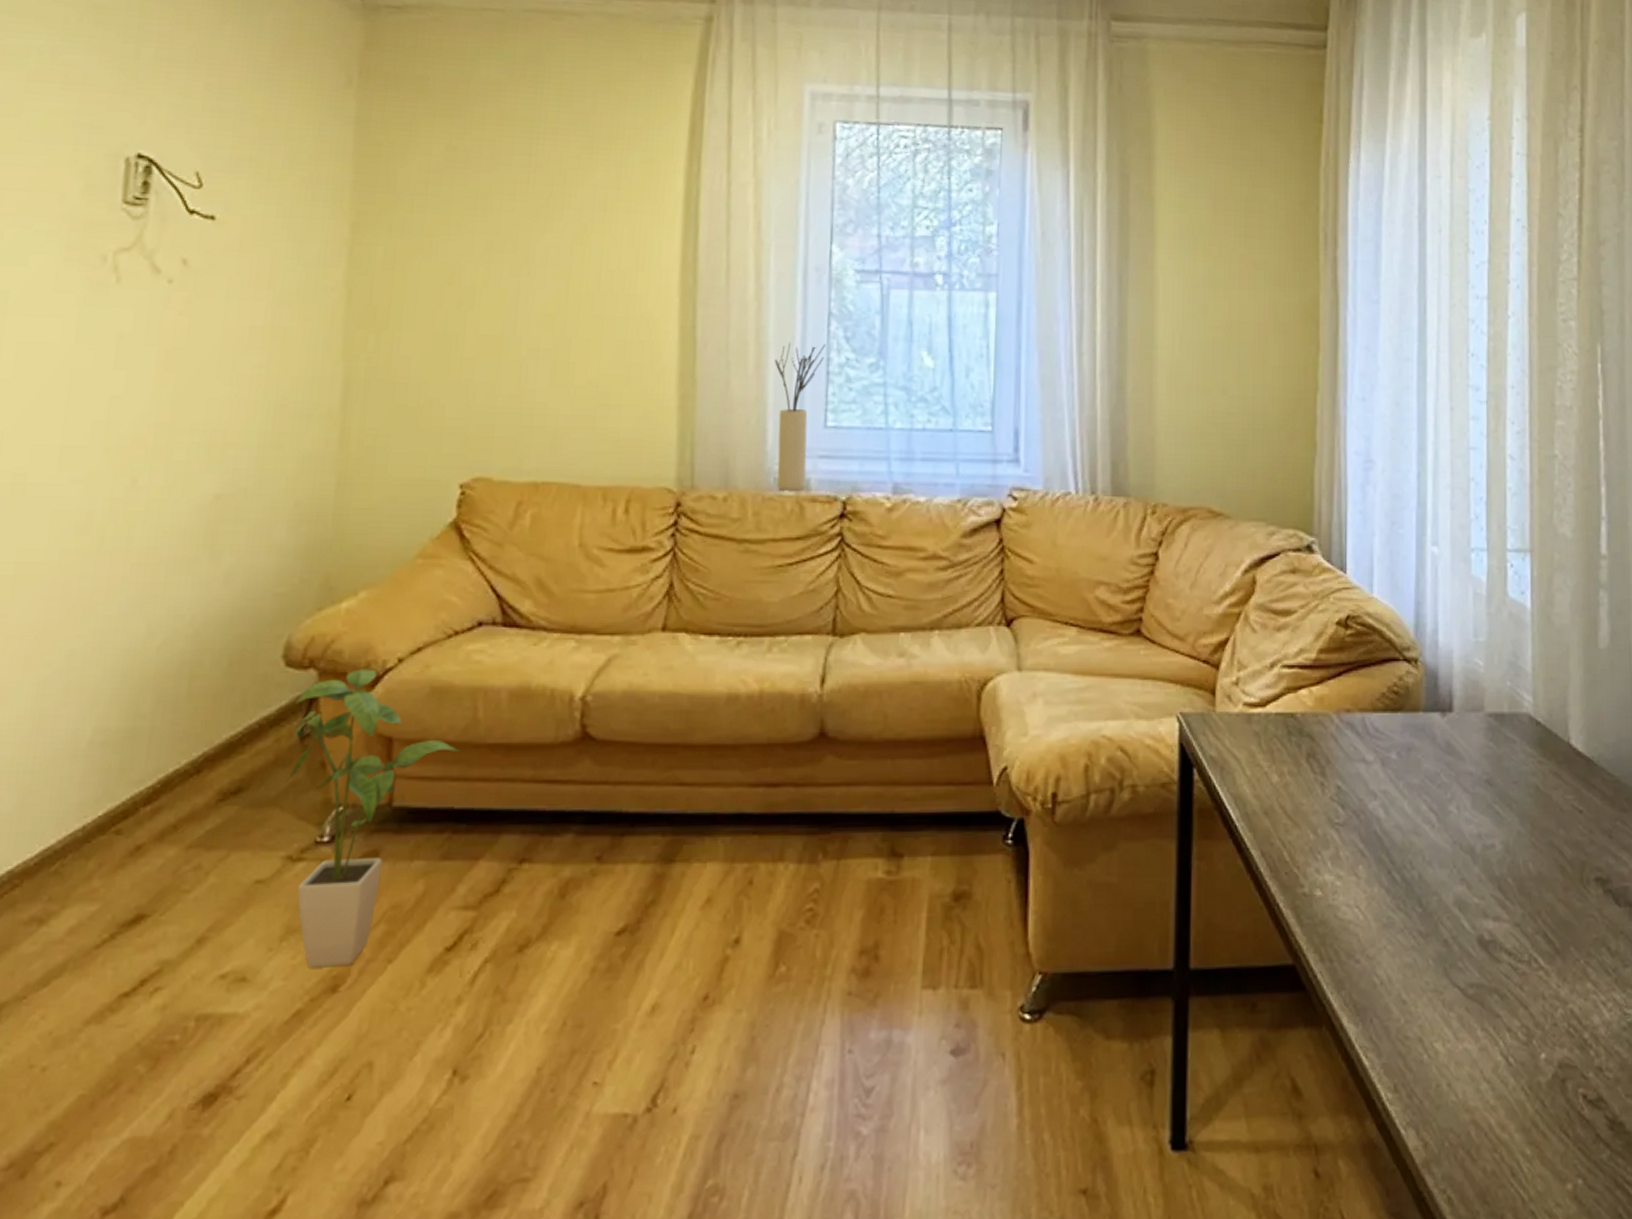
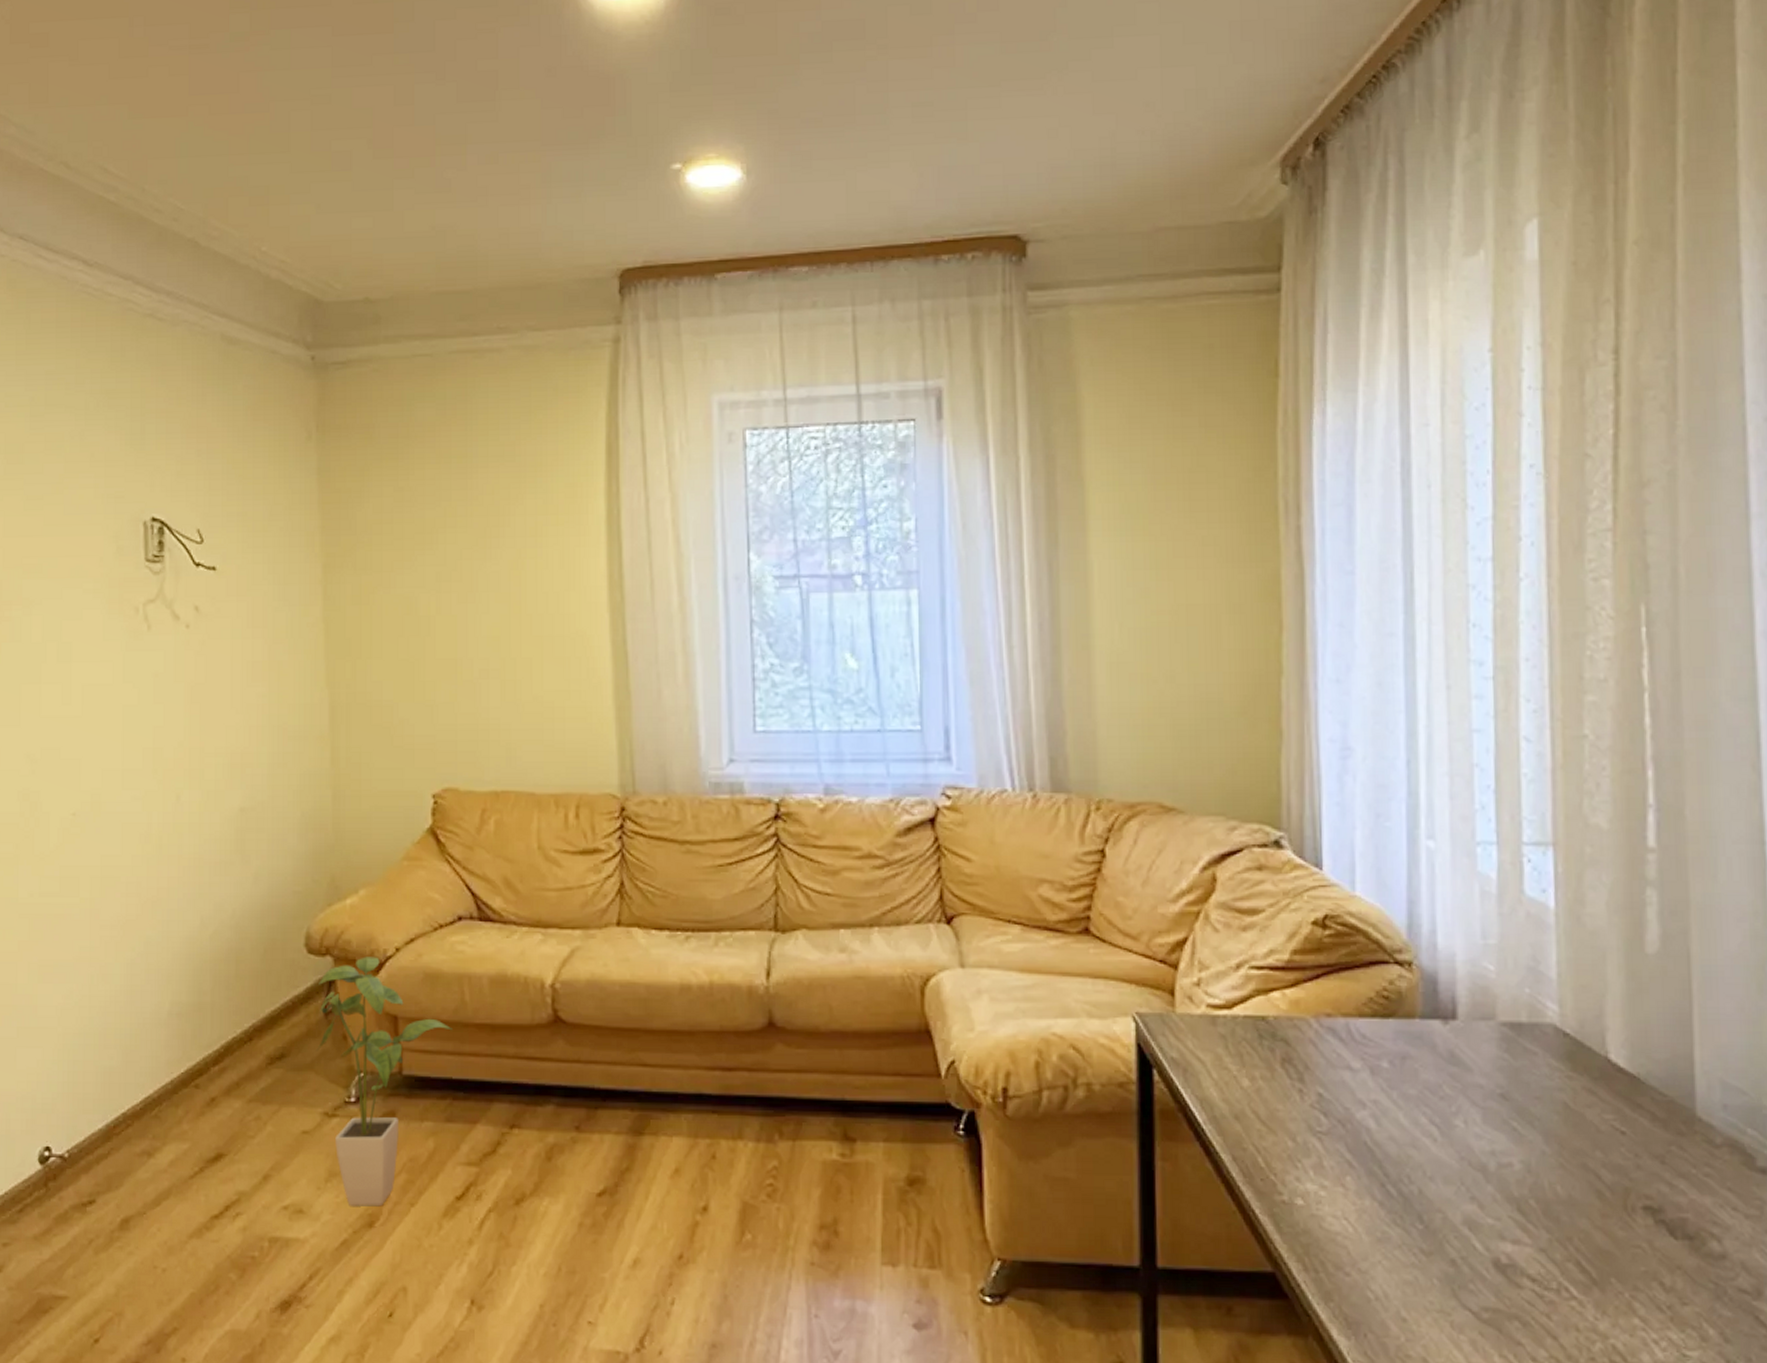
vase: present [774,342,826,492] -> none [702,650,750,795]

